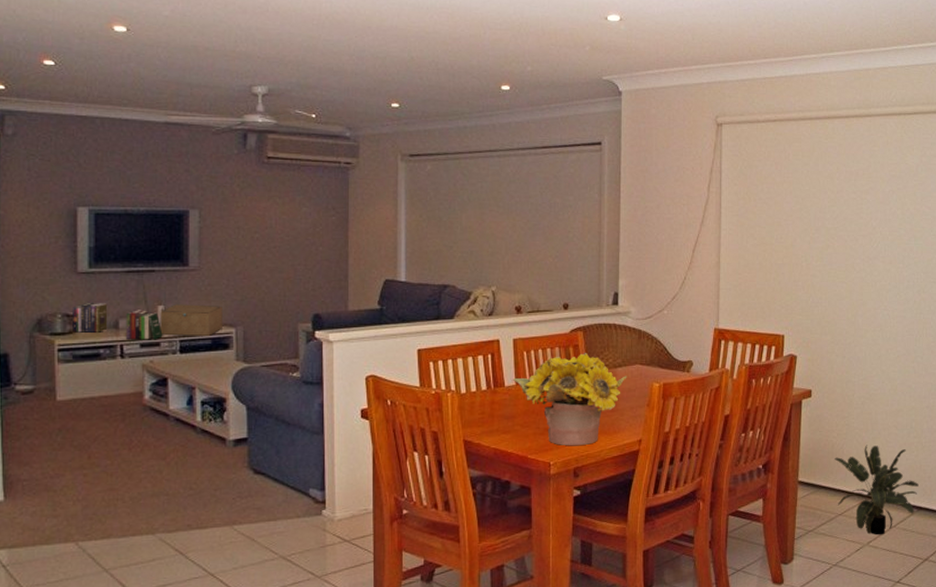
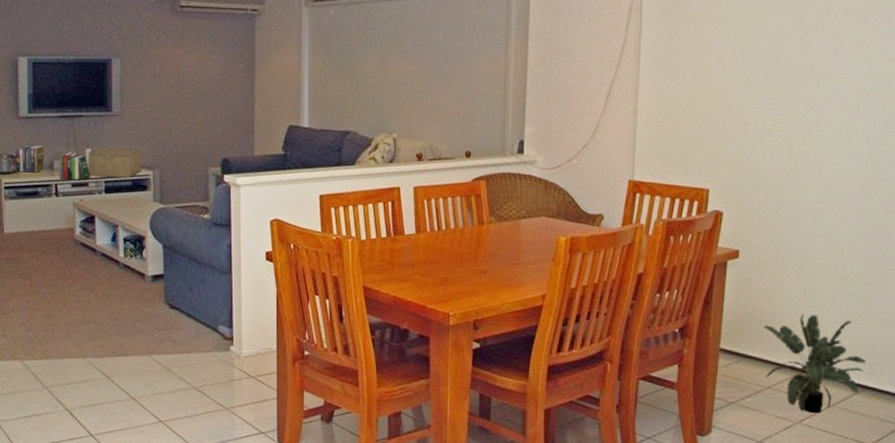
sunflower: present [512,352,627,446] -> none [412,202,532,298]

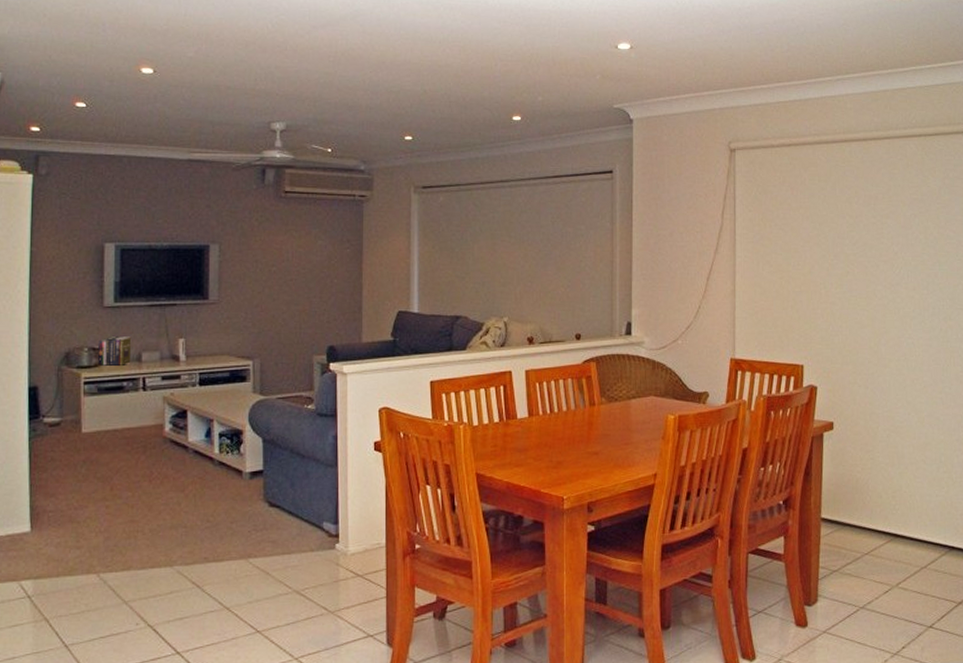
books: present [59,152,90,181] -> none [148,343,183,373]
decorative box: present [88,147,141,179] -> none [181,337,240,370]
potted plant: present [764,313,866,414] -> none [859,480,950,576]

